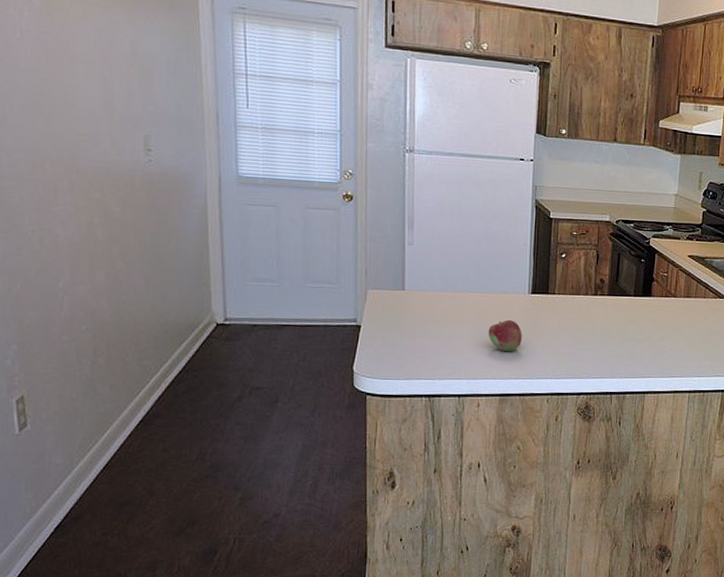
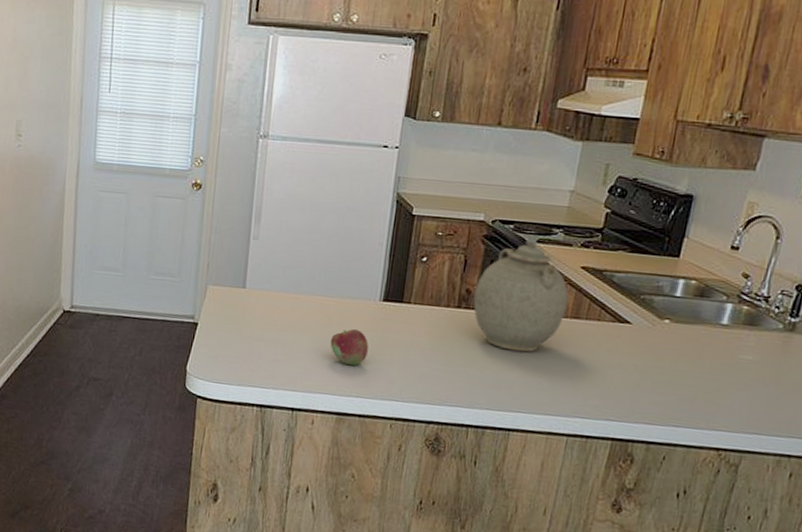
teapot: none [606,233,681,328] -> present [473,237,569,353]

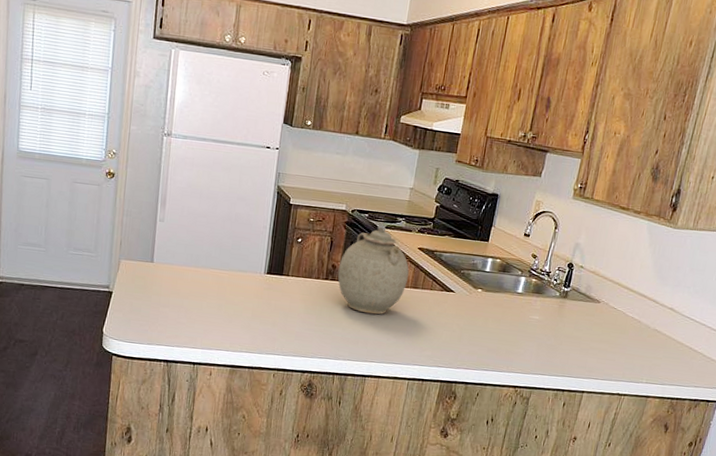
fruit: present [330,328,369,366] -> none [224,296,256,327]

